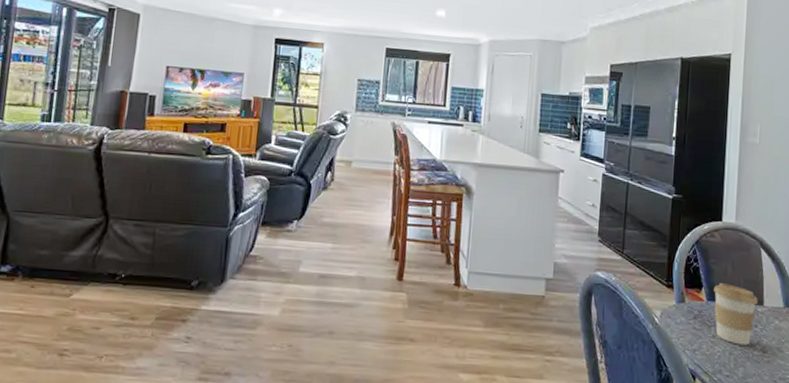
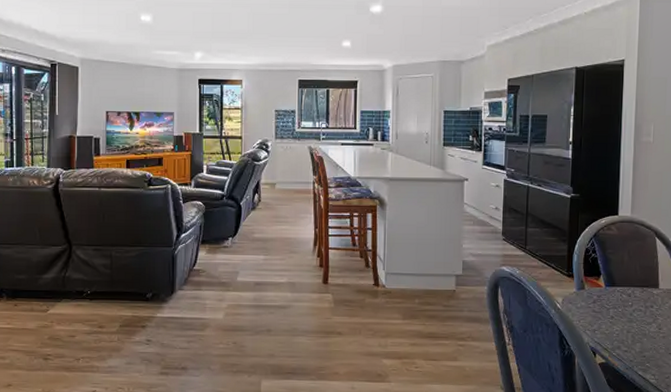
coffee cup: present [714,283,758,346] -> none [612,270,653,324]

